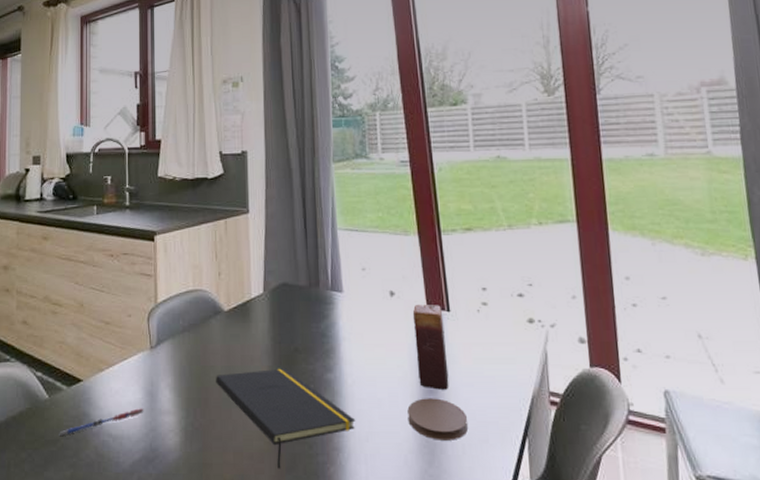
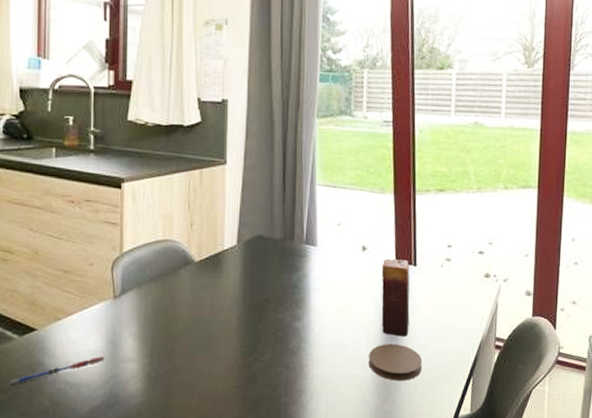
notepad: present [216,368,356,469] -> none [183,317,320,410]

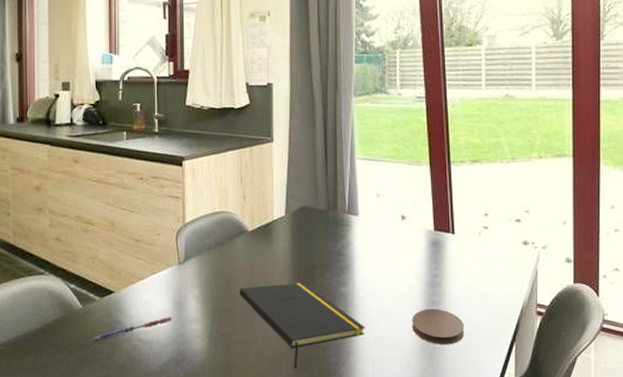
notepad: none [183,317,320,410] -> present [239,282,366,369]
candle: present [381,258,410,336] -> none [421,227,450,302]

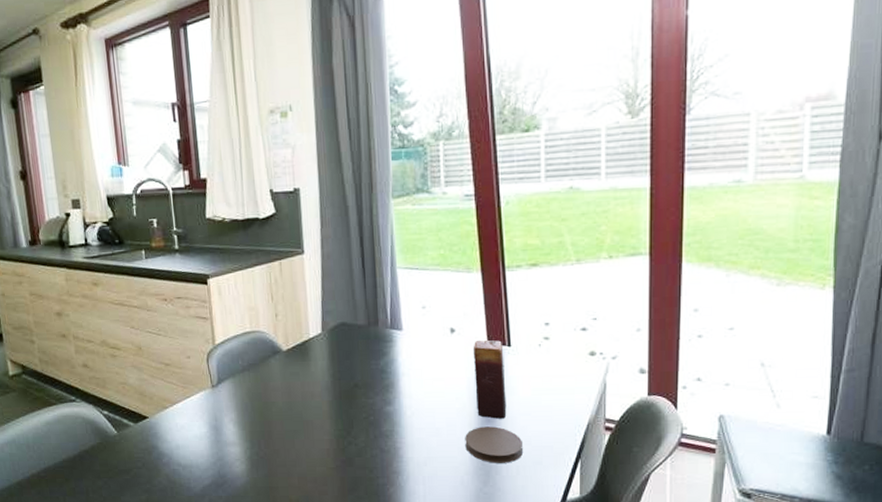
pen: present [94,317,173,342] -> none [132,441,210,467]
notepad: present [239,282,366,369] -> none [278,402,415,491]
candle: none [421,227,450,302] -> present [473,340,507,419]

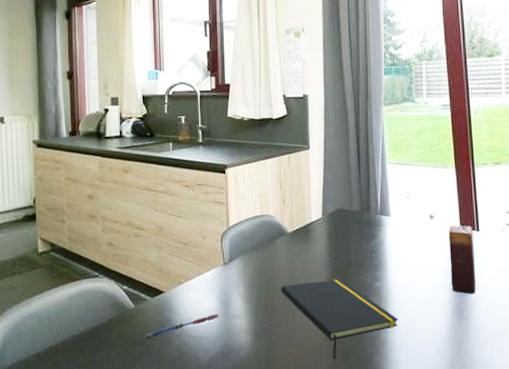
pen: none [132,441,210,467] -> present [146,314,219,339]
notepad: none [278,402,415,491] -> present [281,279,399,360]
coaster: present [465,426,524,463] -> none [441,301,490,334]

